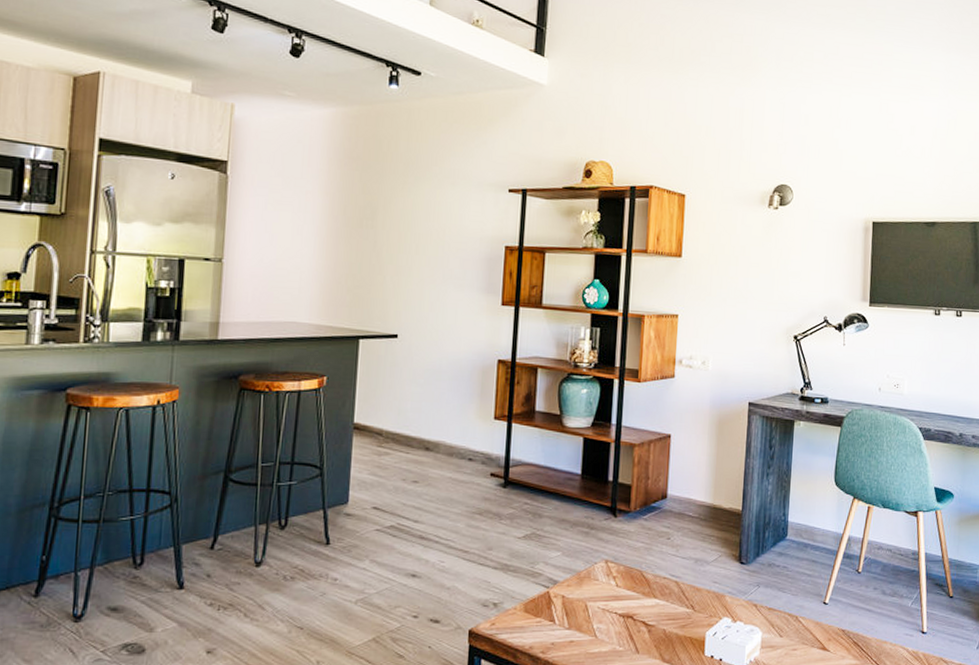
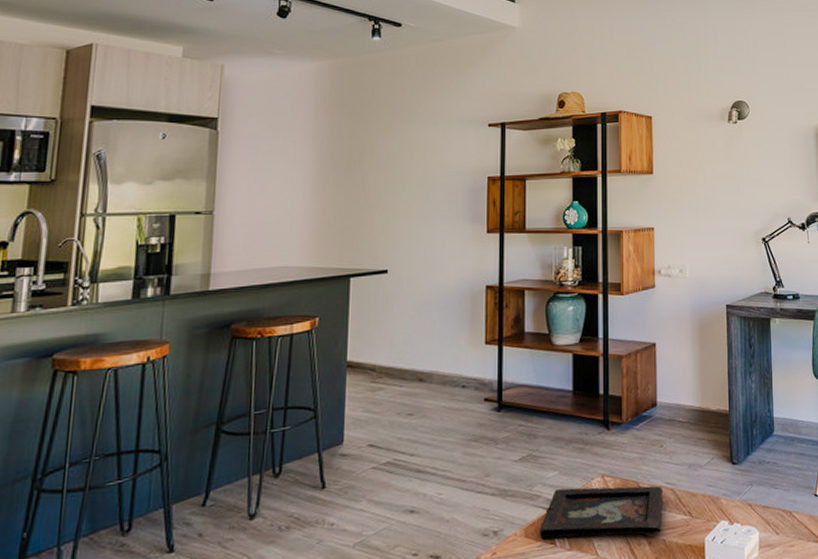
decorative tray: none [539,570,668,622] -> present [540,485,664,540]

